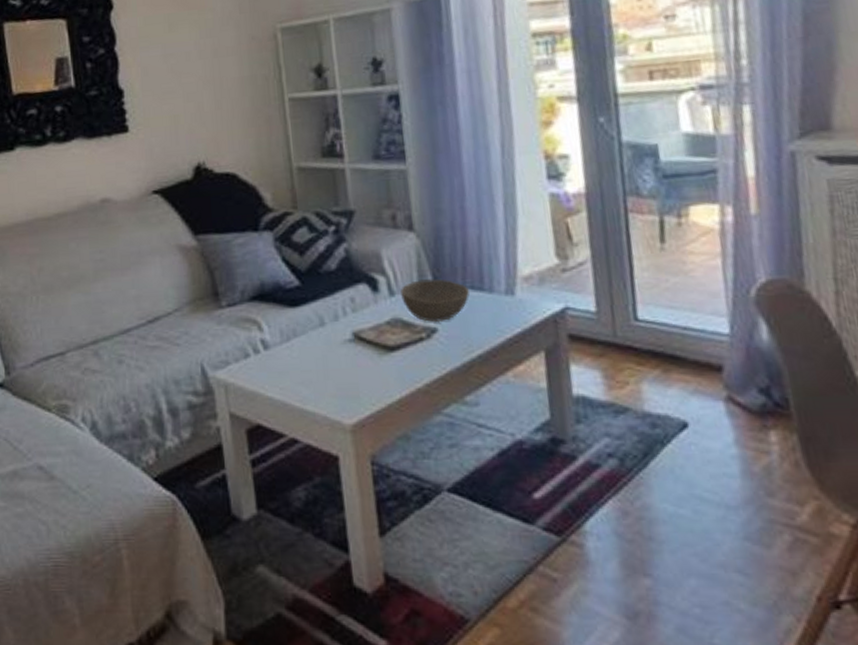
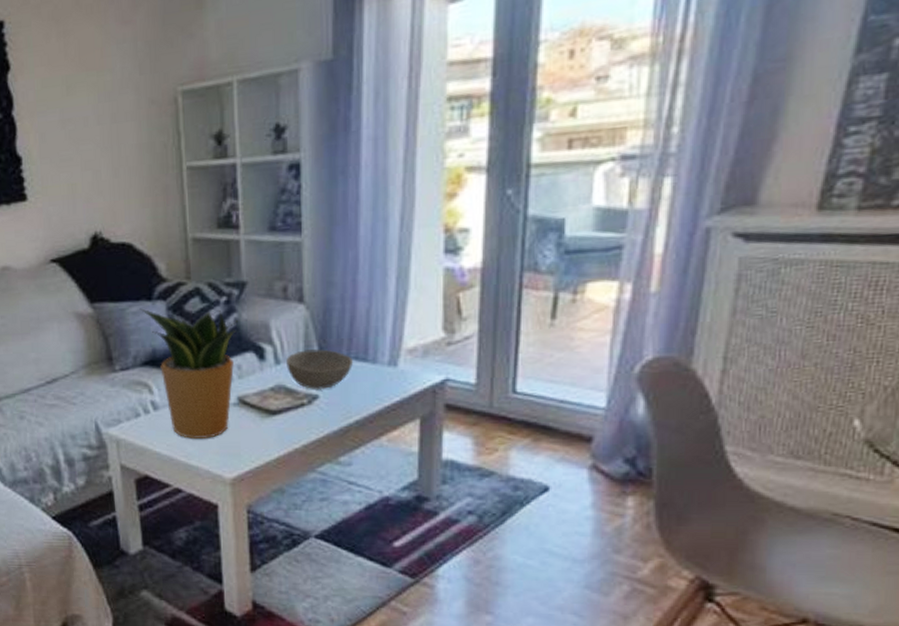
potted plant: none [246,240,348,380] -> present [139,308,238,439]

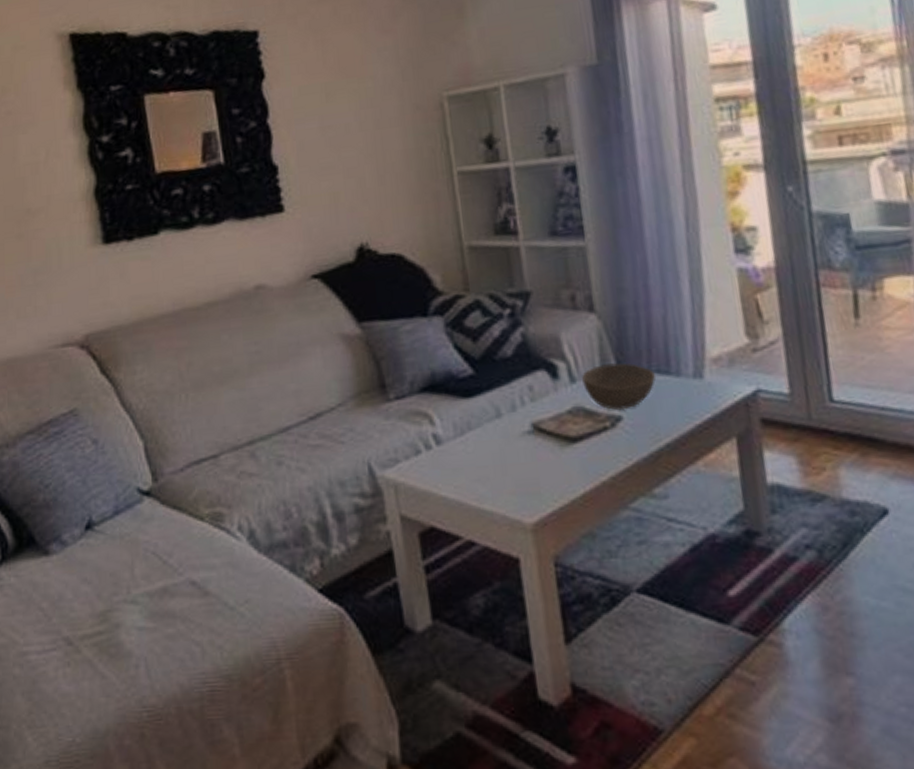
potted plant: present [139,308,238,439] -> none [414,324,526,477]

